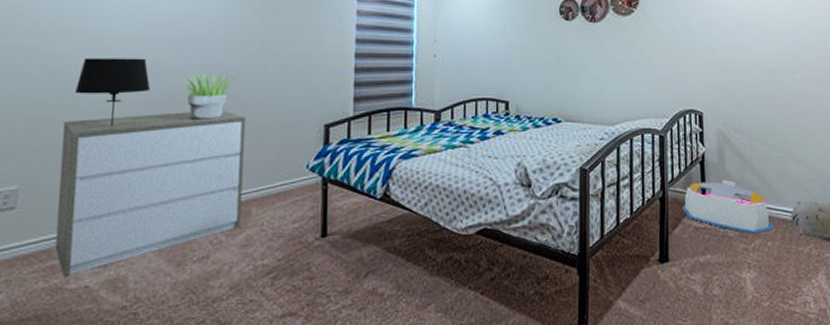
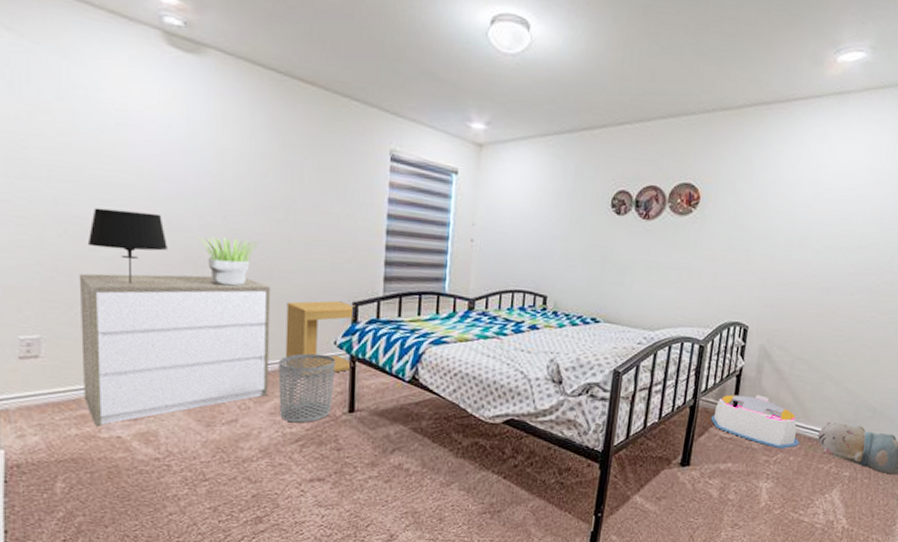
waste bin: none [251,179,308,254] -> present [278,353,336,423]
side table: none [258,125,327,204] -> present [285,300,356,377]

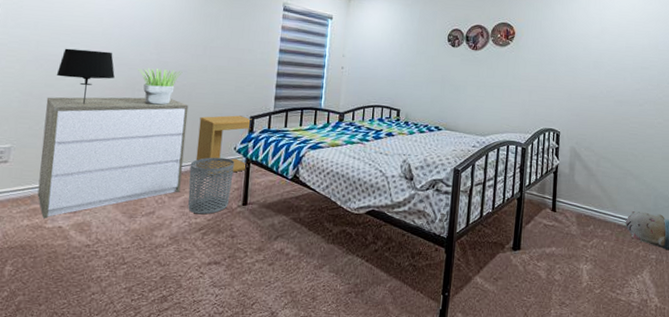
storage bin: present [711,394,800,450] -> none [536,188,611,235]

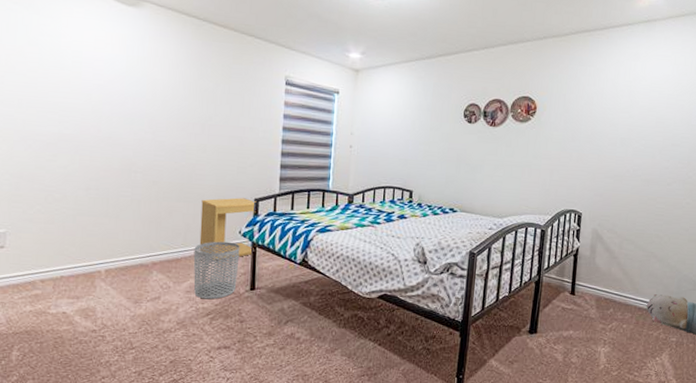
dresser: present [37,97,189,218] -> none [38,179,189,304]
table lamp: present [56,48,115,104] -> none [46,127,109,187]
potted plant: present [138,68,183,105] -> none [133,148,180,188]

